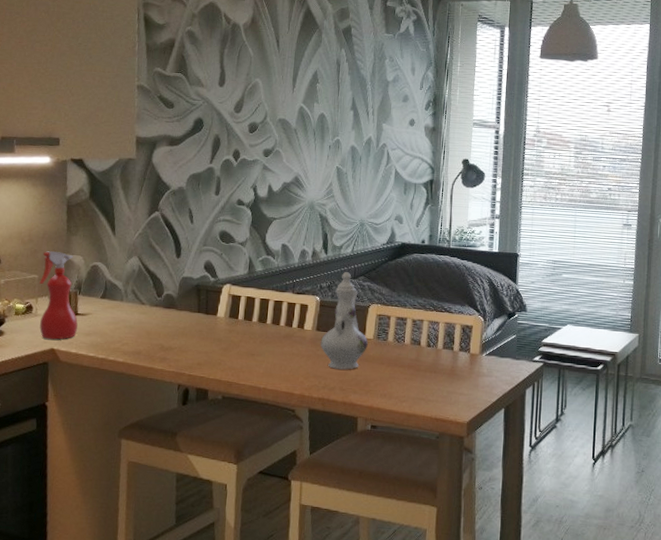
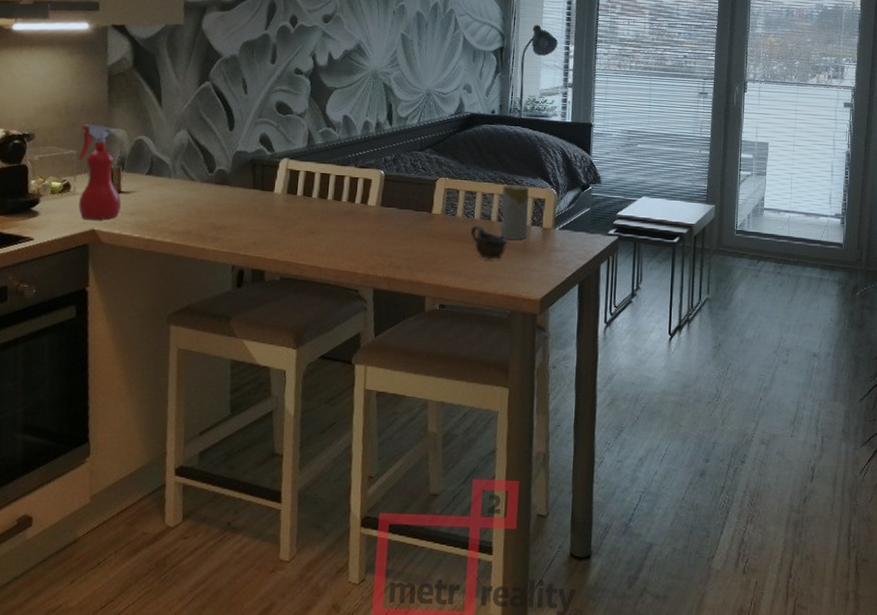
ewer: present [320,272,368,370] -> none [384,144,436,247]
cup: none [400,350,437,384] -> present [470,225,508,260]
candle: none [429,311,457,365] -> present [500,184,529,240]

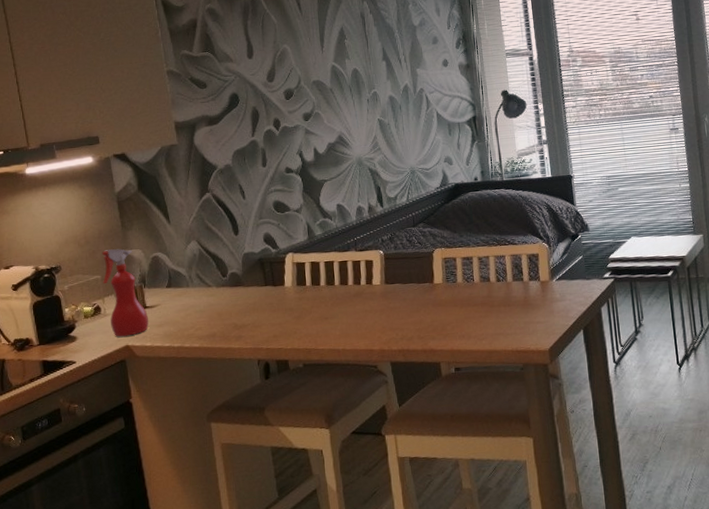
cup: present [470,225,508,260] -> none [472,288,510,319]
candle: present [500,184,529,240] -> none [496,243,527,297]

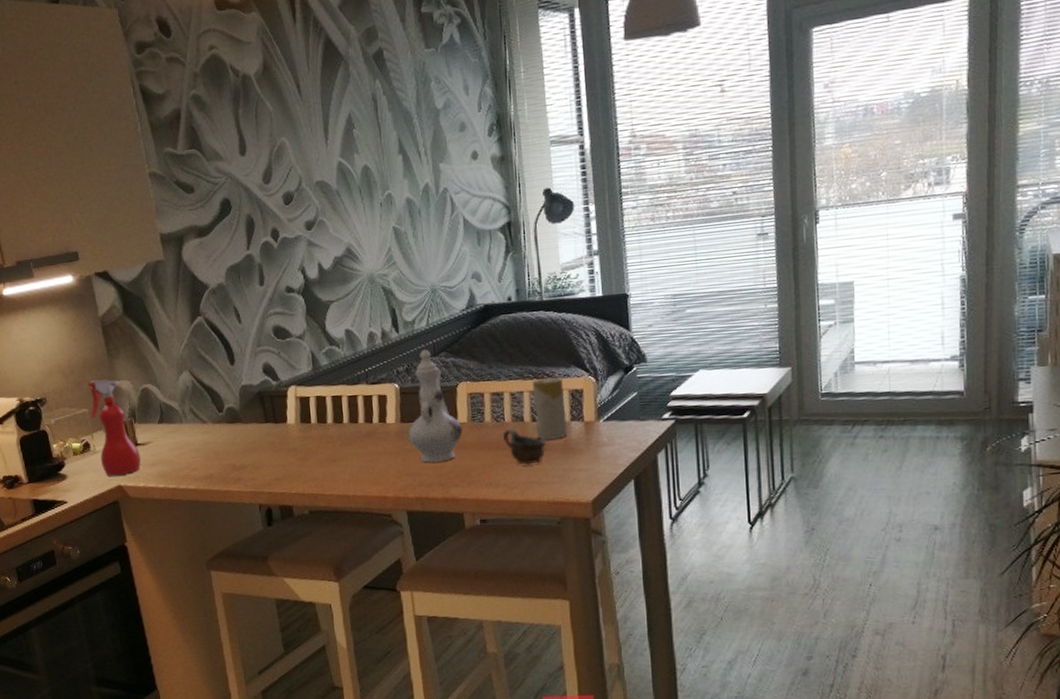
ewer: none [390,221,438,319] -> present [407,350,463,463]
cup: none [472,288,510,319] -> present [502,429,547,465]
candle: none [496,243,527,297] -> present [531,376,568,440]

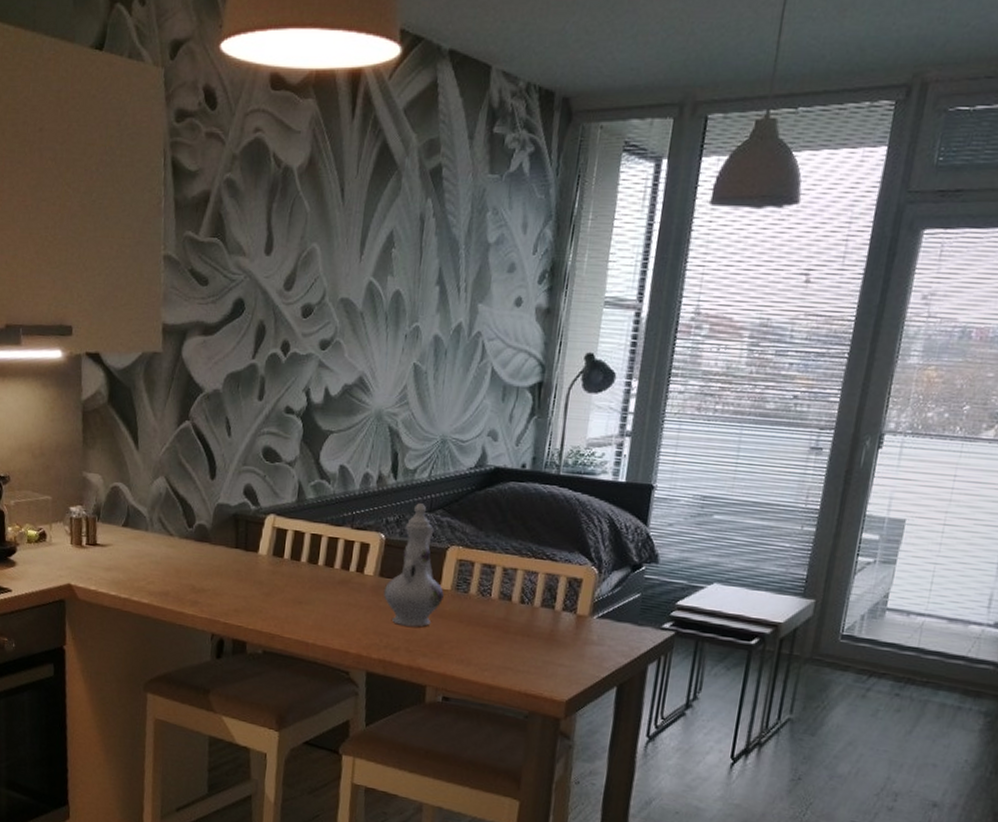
spray bottle: present [87,379,141,476] -> none [53,467,97,574]
cup: present [502,429,547,465] -> none [485,606,532,650]
candle: present [531,376,568,440] -> none [522,558,563,627]

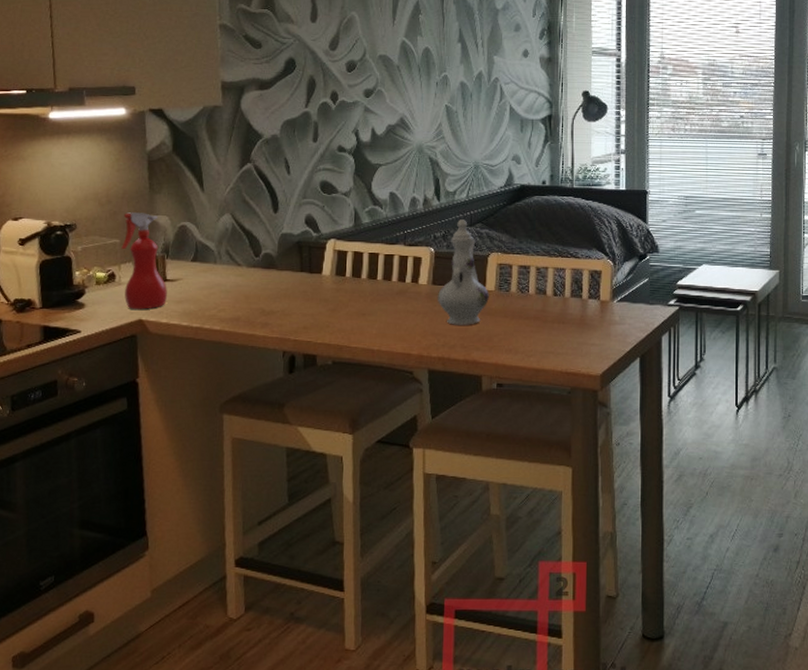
spray bottle: none [53,467,97,574] -> present [121,212,167,309]

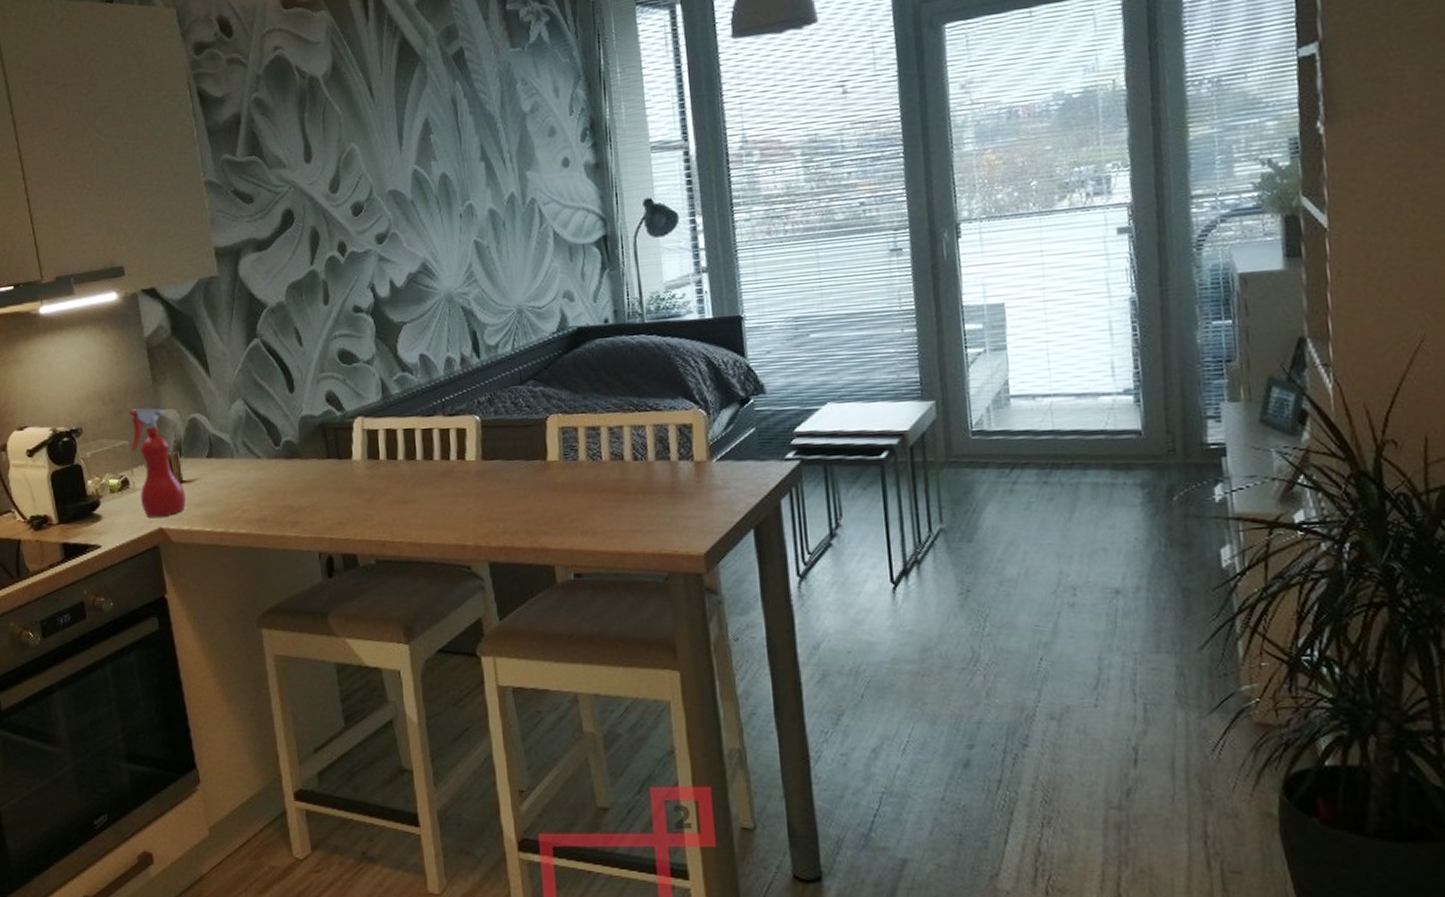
ewer: present [437,219,489,325] -> none [489,377,553,507]

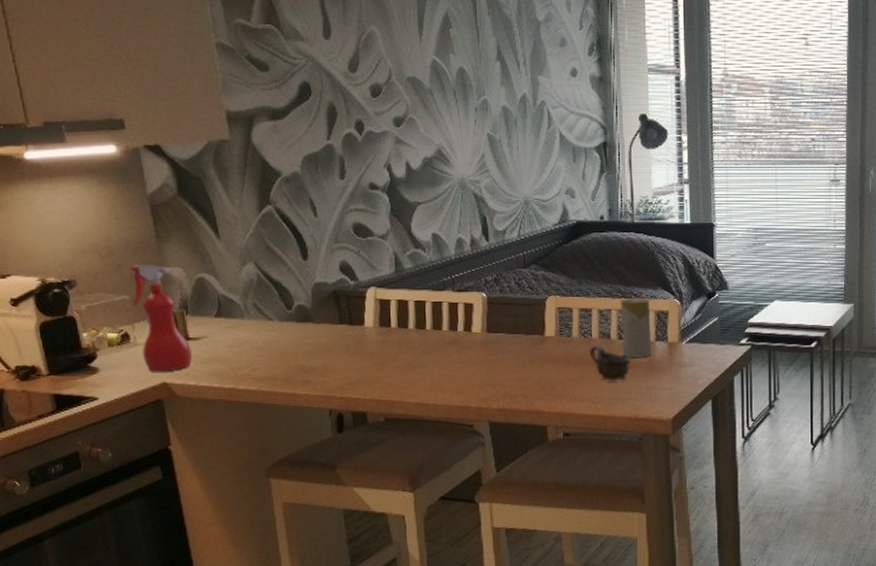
cup: none [599,469,651,510] -> present [589,345,632,381]
candle: none [632,409,675,482] -> present [620,297,652,358]

